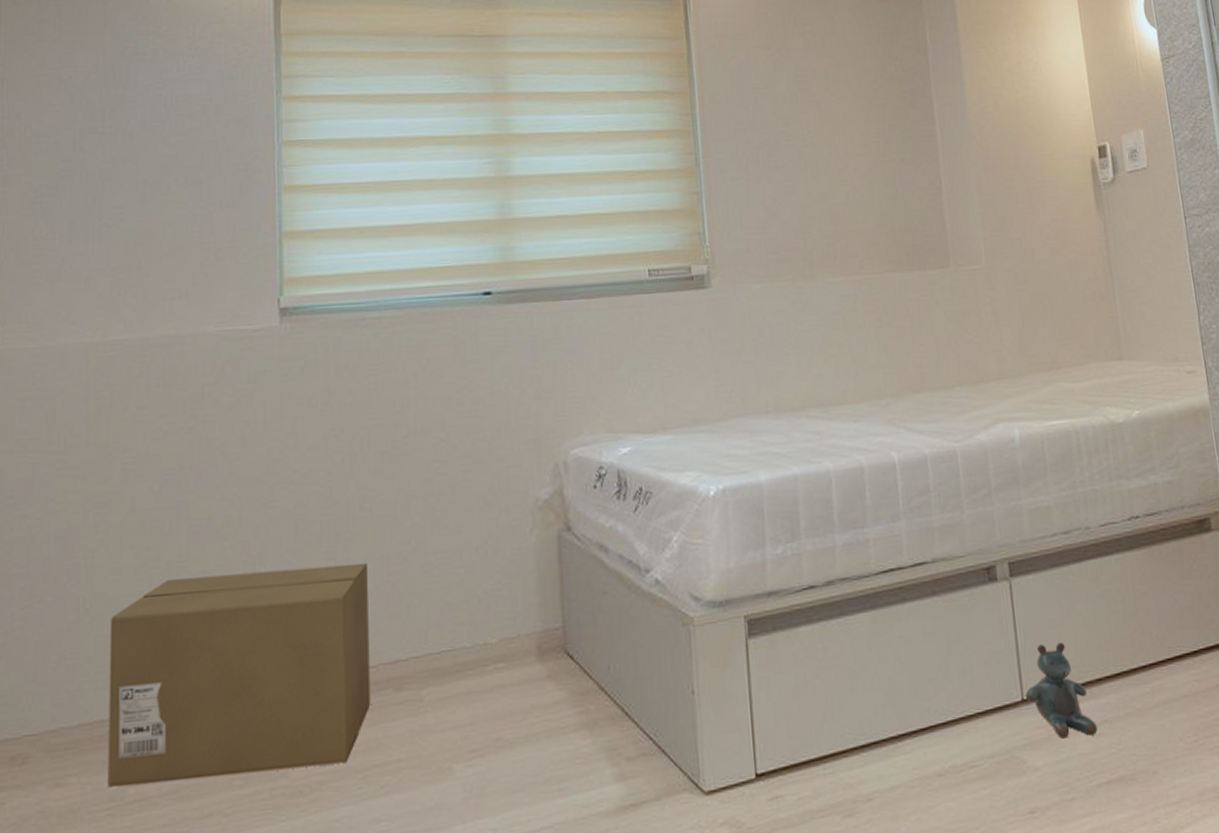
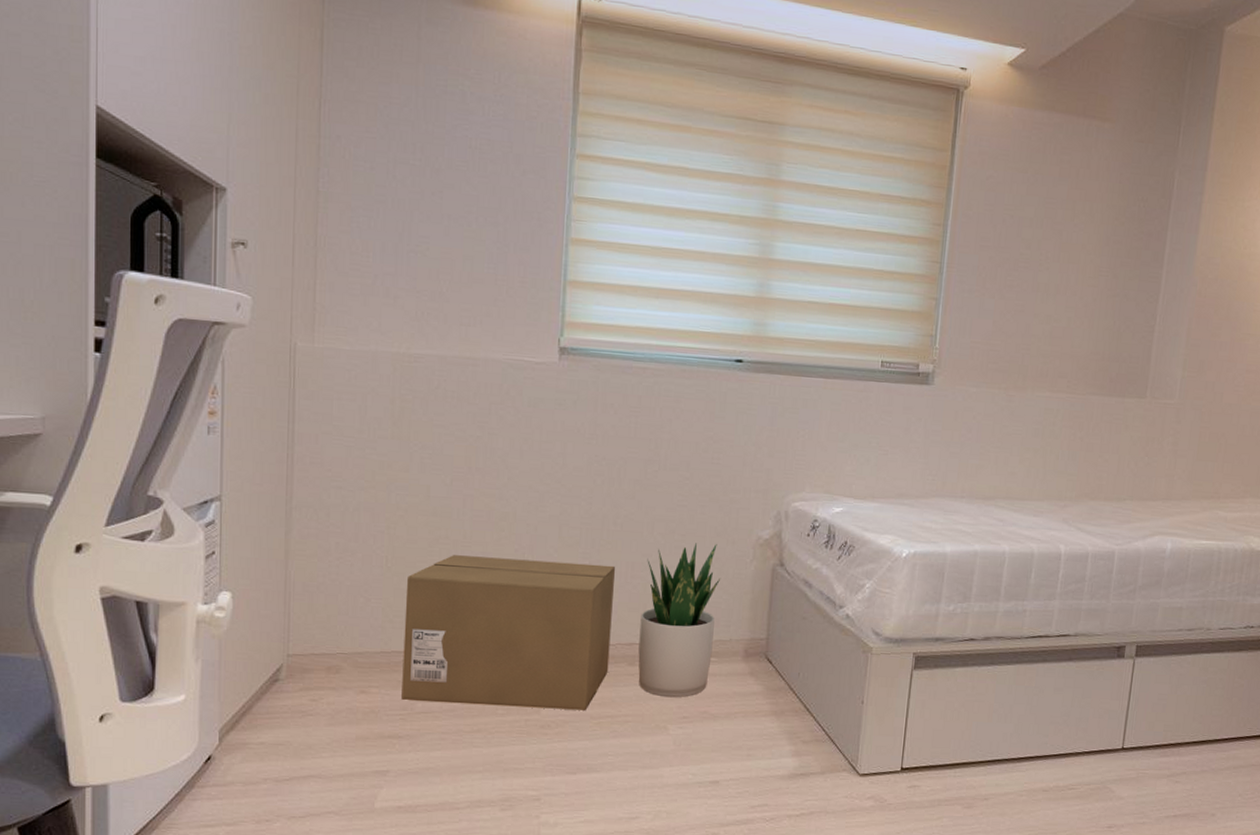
planter: none [404,516,498,727] -> present [638,543,721,698]
stuffed animal: present [1025,642,1098,739] -> none [1125,710,1177,781]

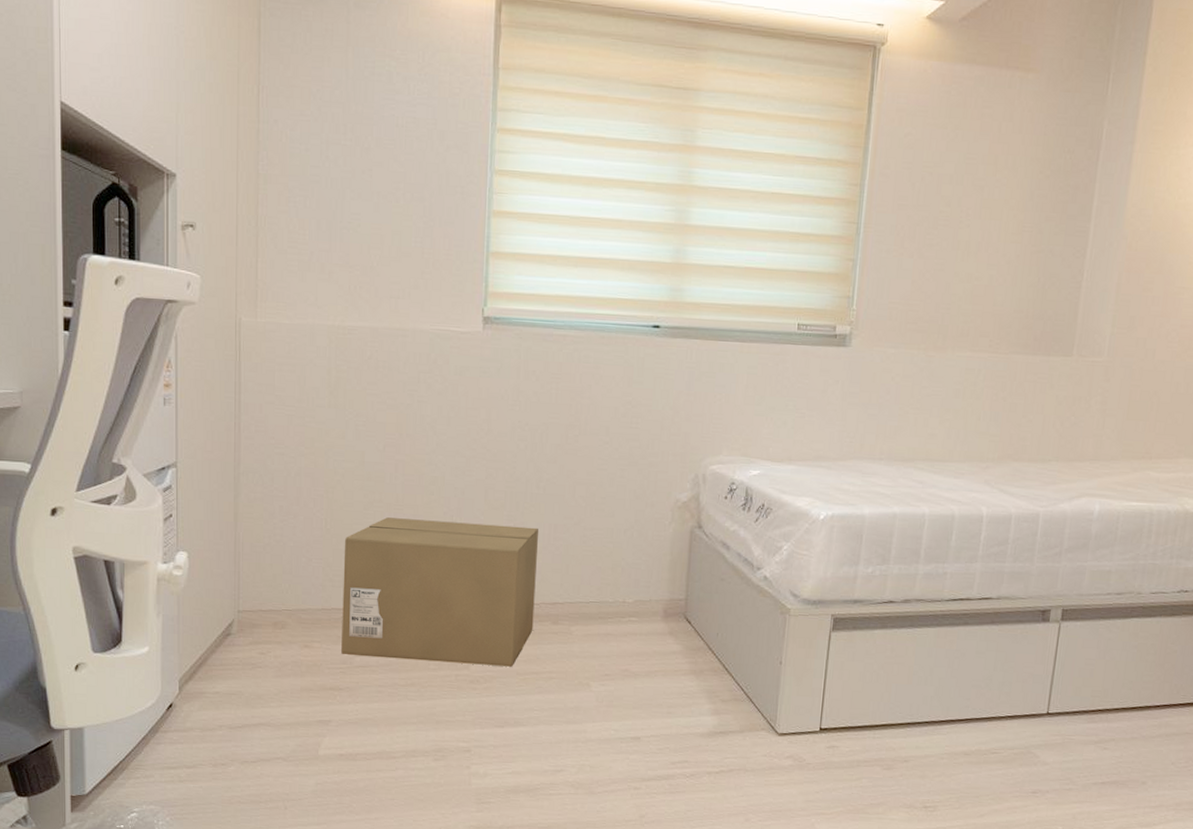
planter: present [638,543,721,698] -> none [561,506,641,656]

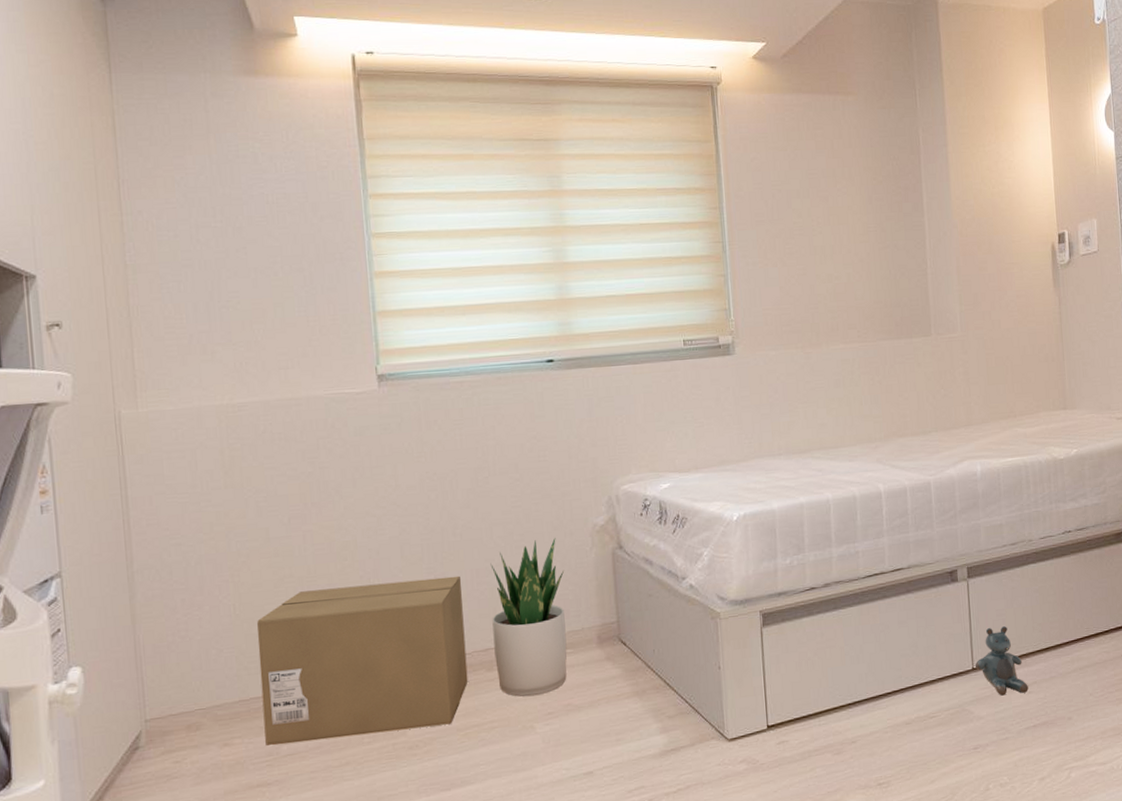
planter: none [561,506,641,656] -> present [490,538,567,697]
stuffed animal: none [1050,675,1105,748] -> present [975,626,1028,696]

